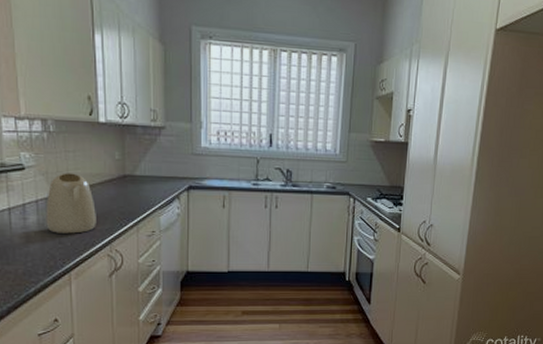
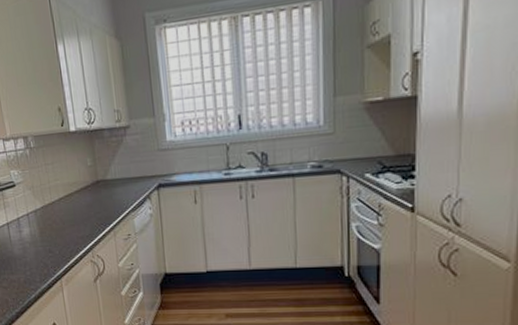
kettle: present [45,173,96,234] -> none [35,184,78,243]

